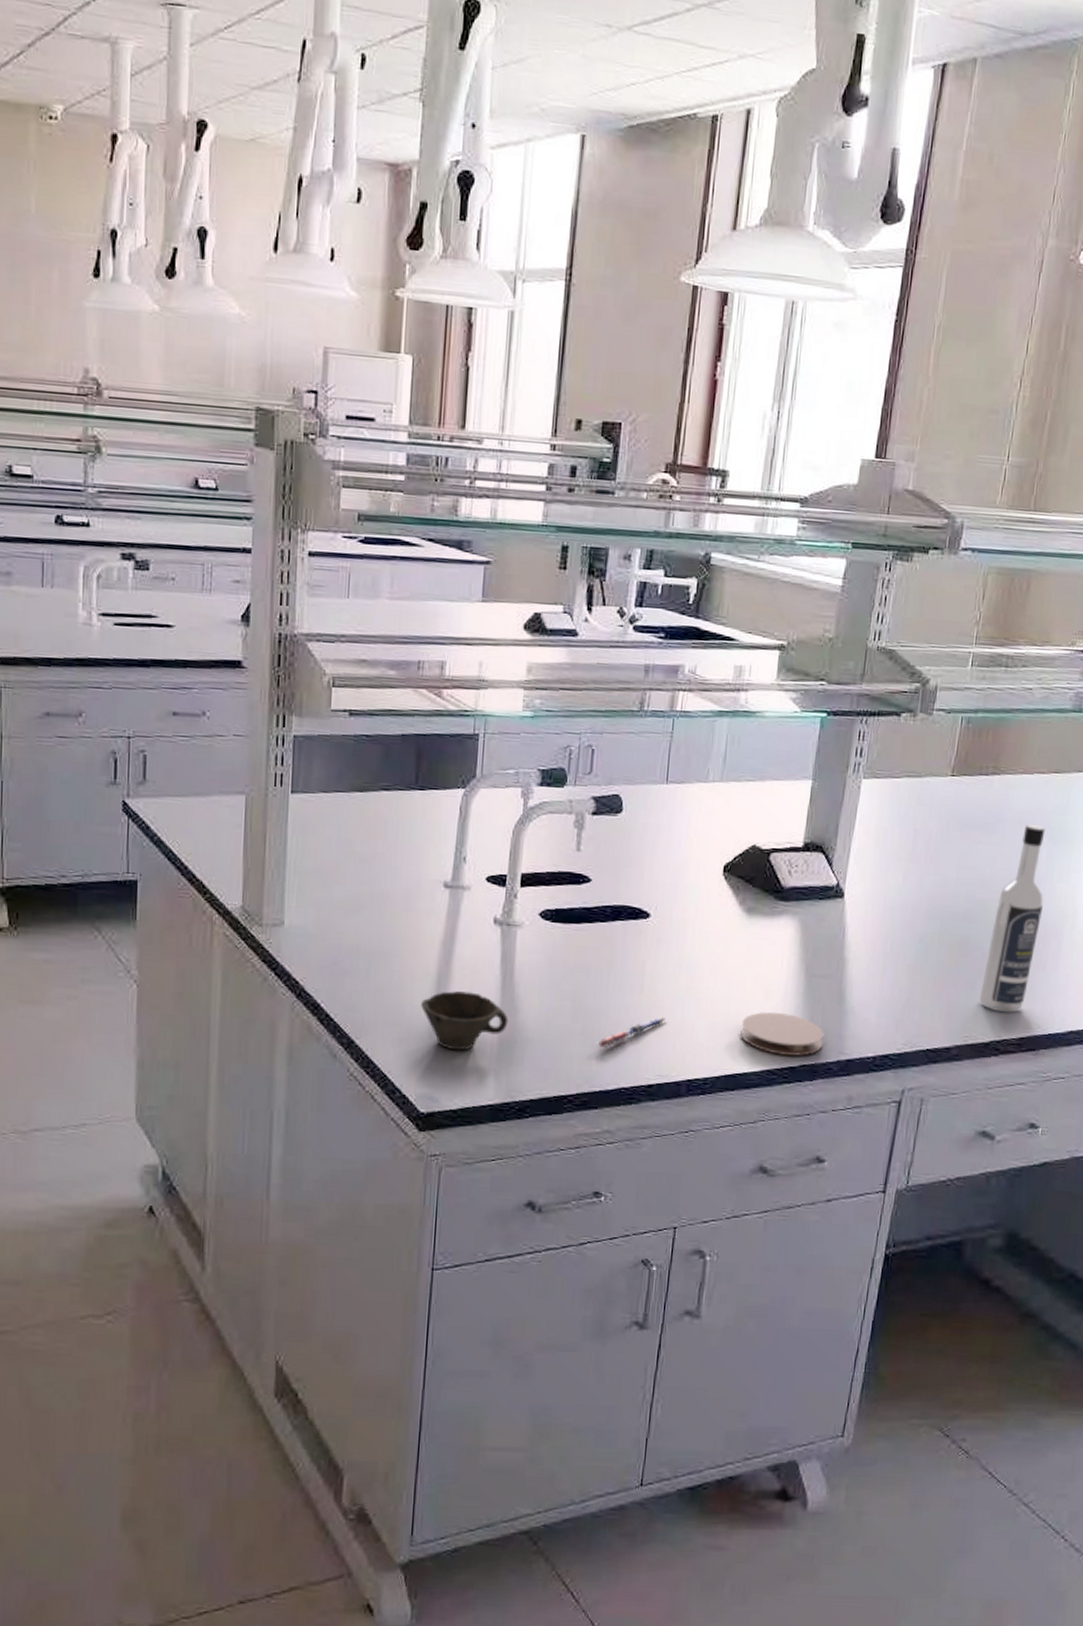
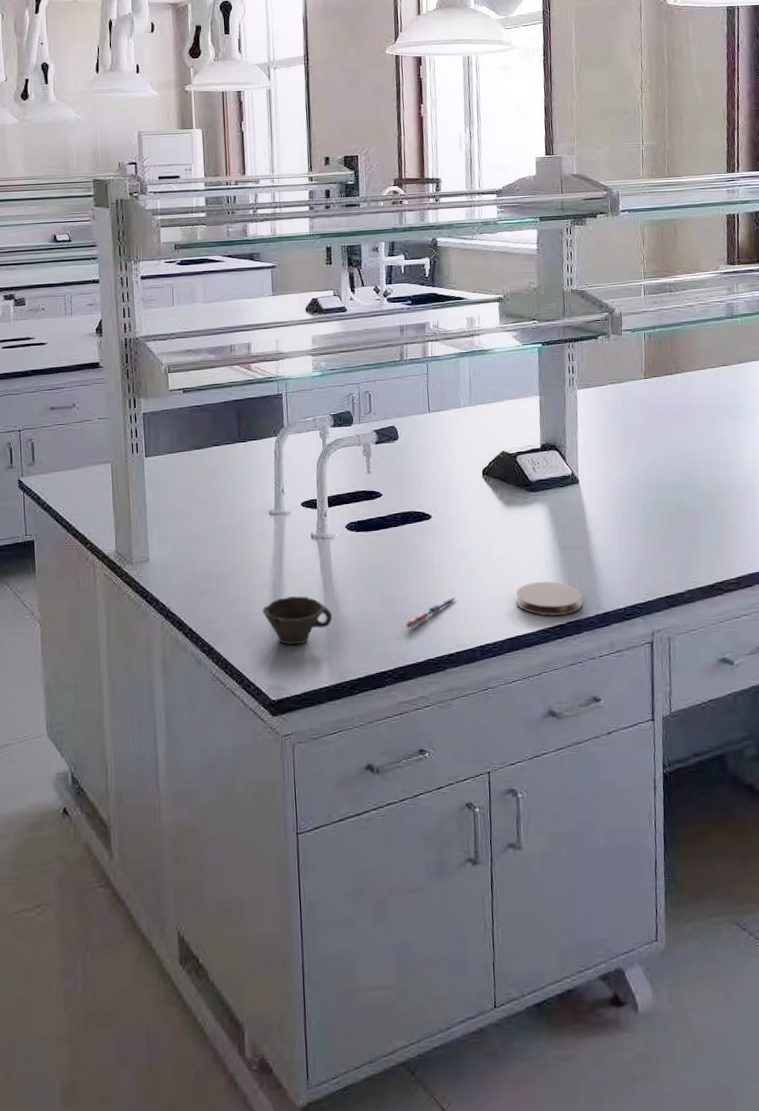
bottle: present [979,823,1046,1013] -> none [698,407,735,559]

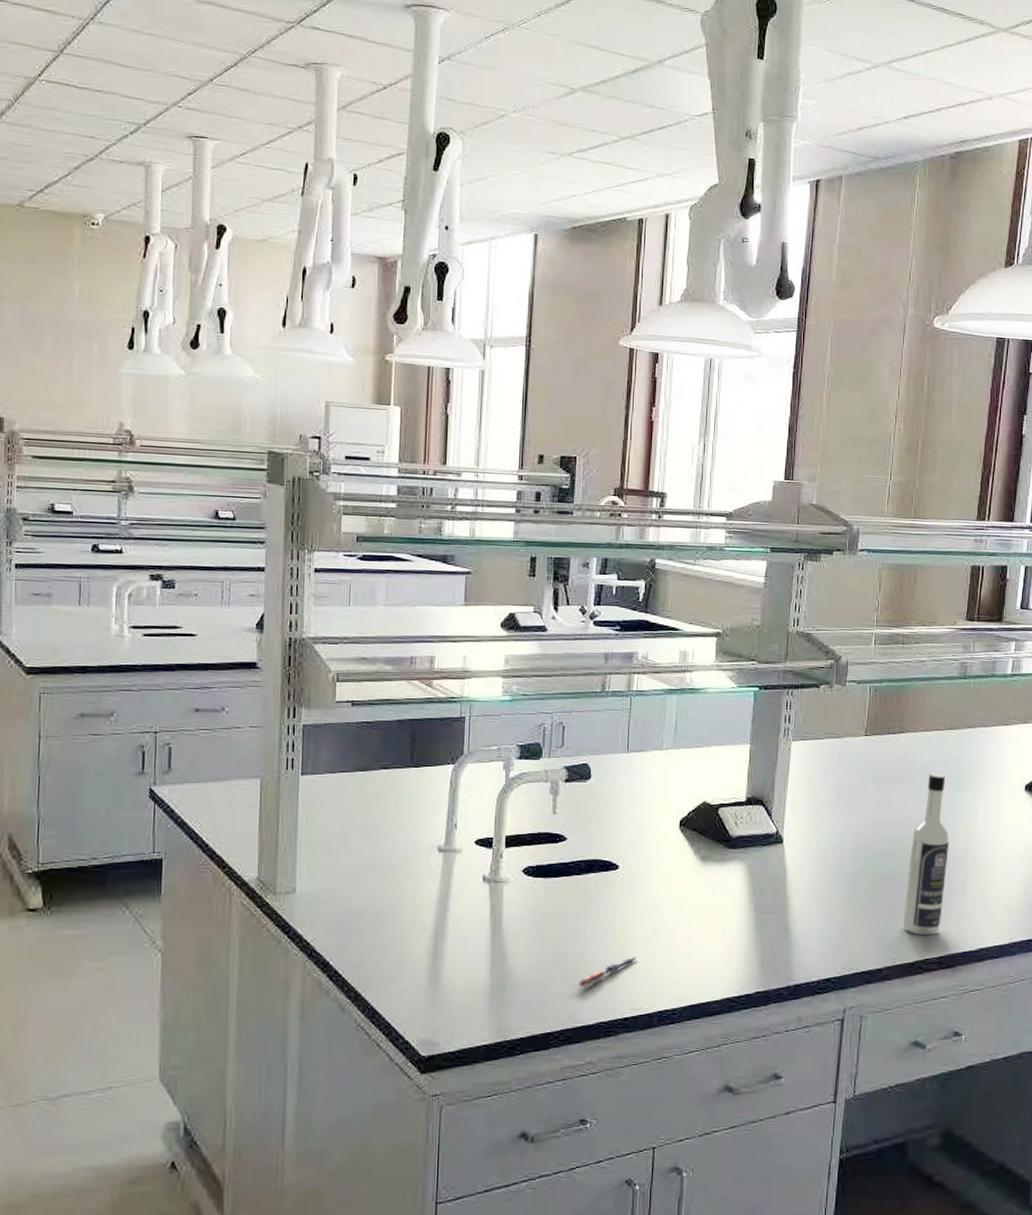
cup: present [263,596,333,646] -> none [420,944,499,997]
coaster: present [515,581,583,616] -> none [702,947,774,984]
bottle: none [698,407,735,559] -> present [903,773,949,936]

